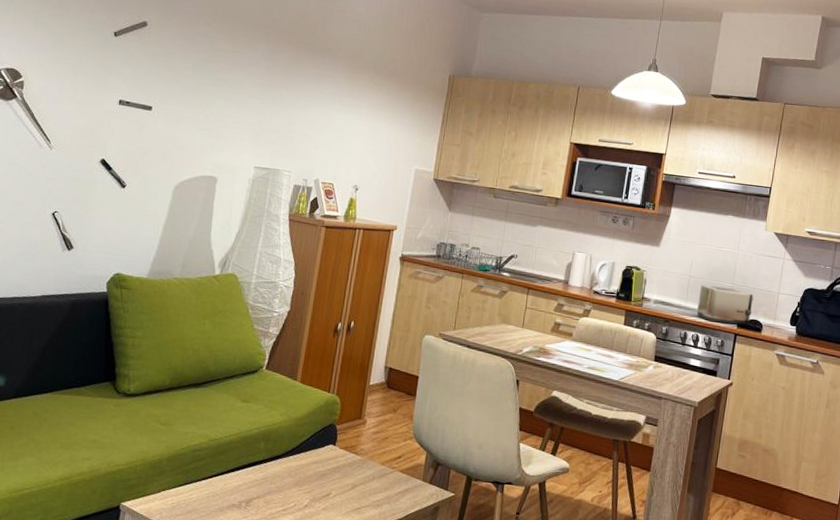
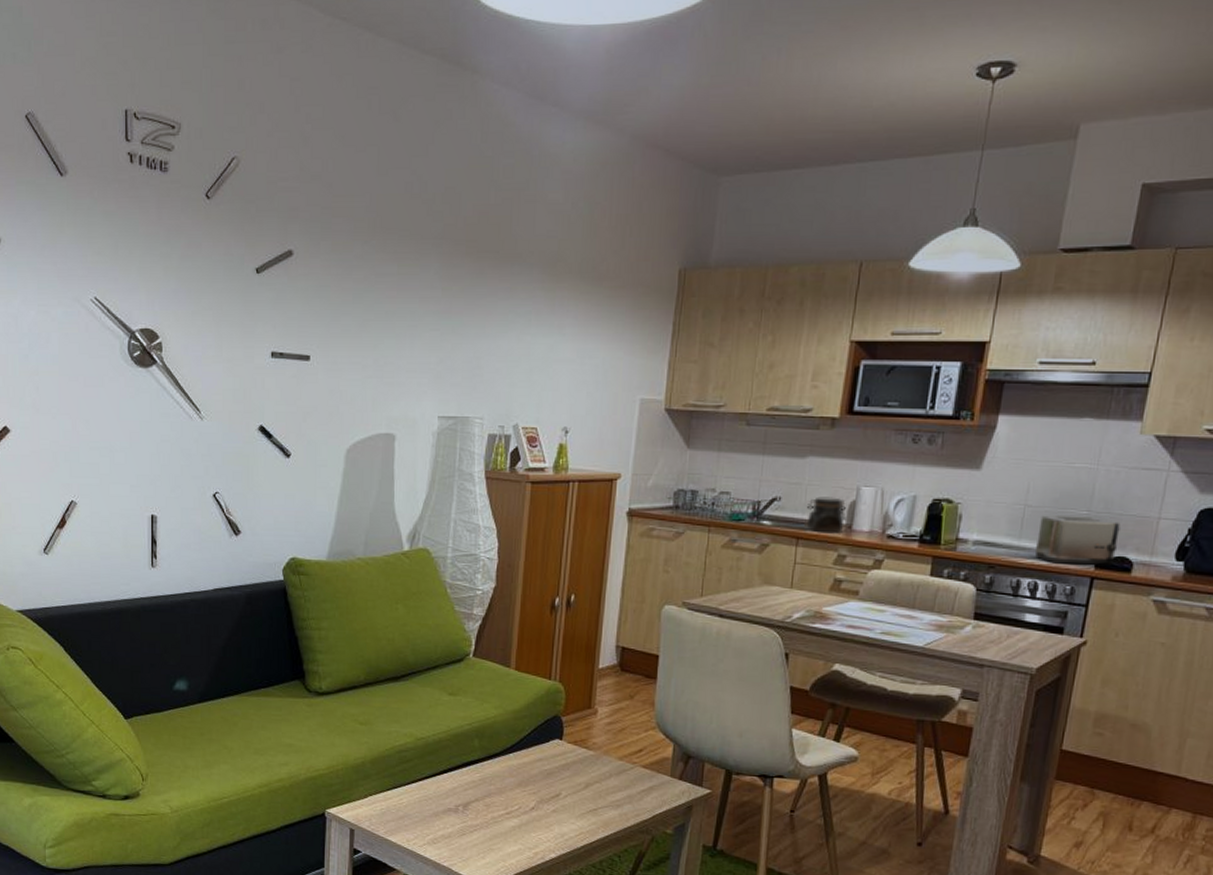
jar: none [535,257,565,287] -> present [806,496,847,534]

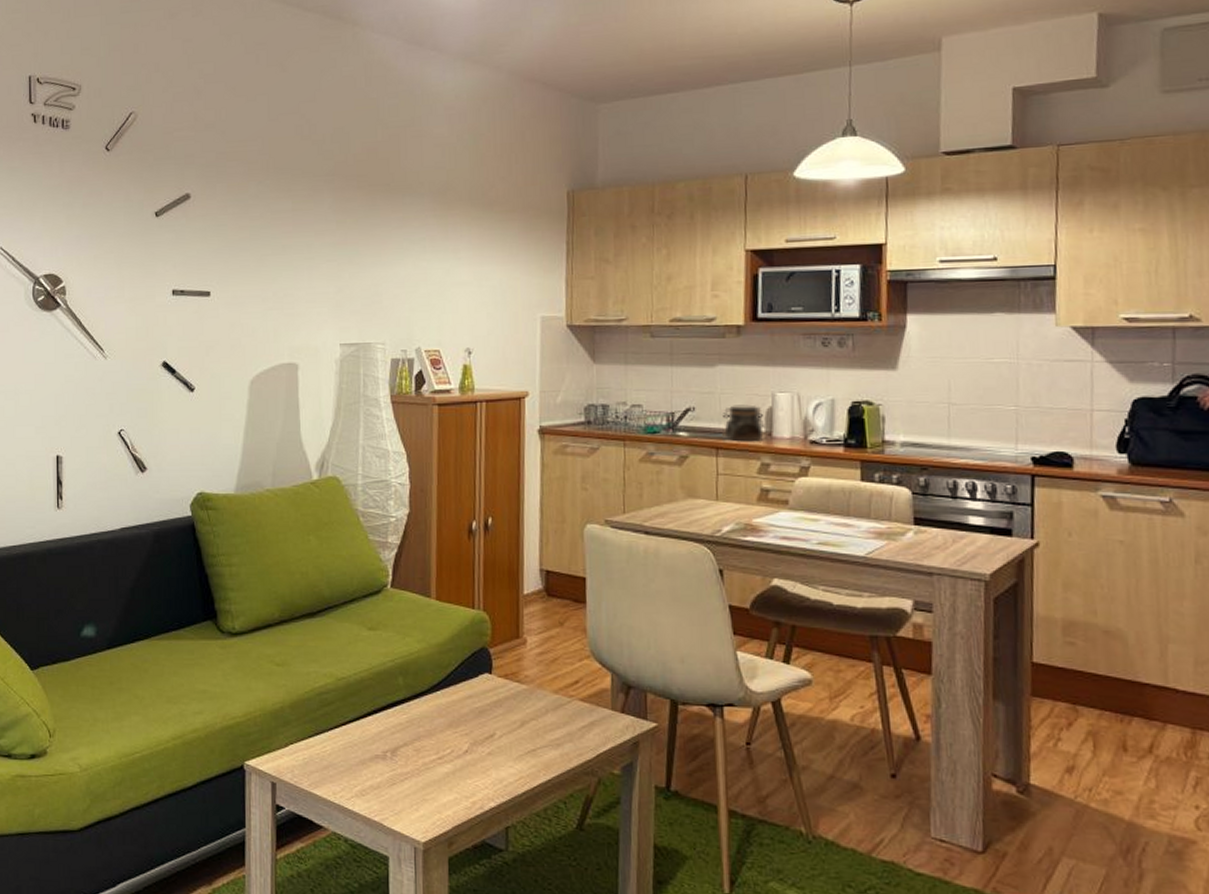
toaster: present [1035,514,1121,565] -> none [966,411,1054,462]

